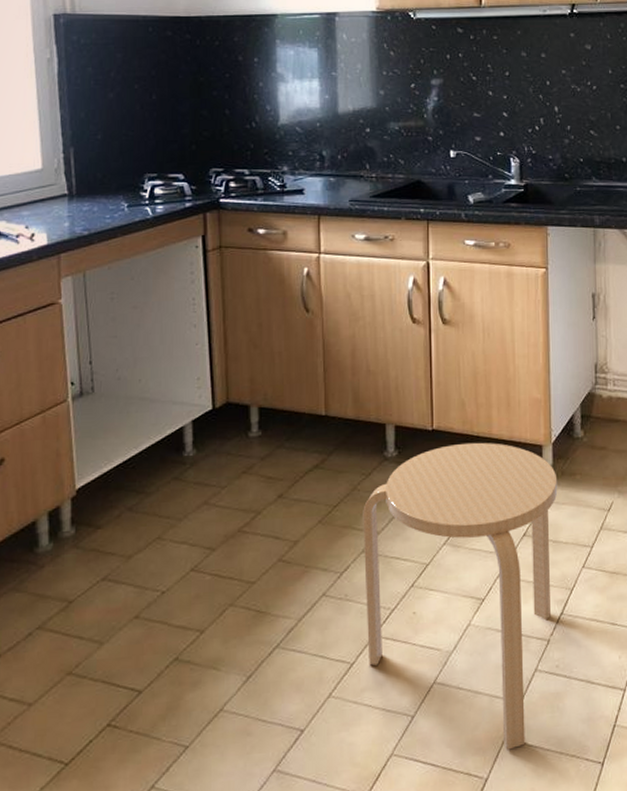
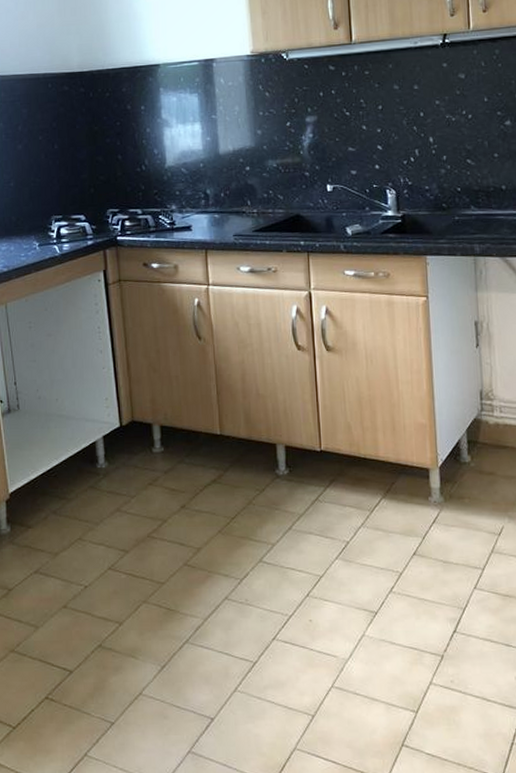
stool: present [363,442,558,750] -> none [258,464,447,756]

